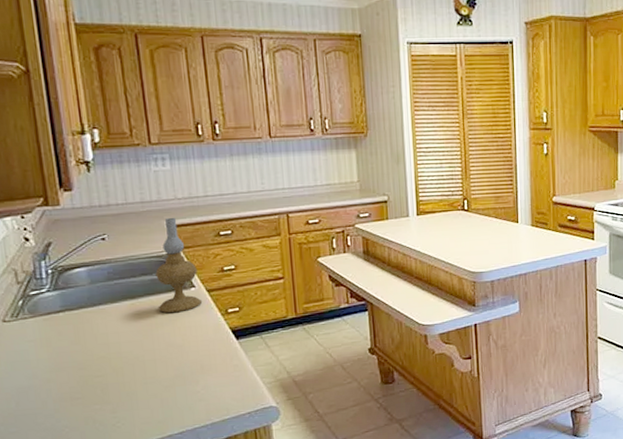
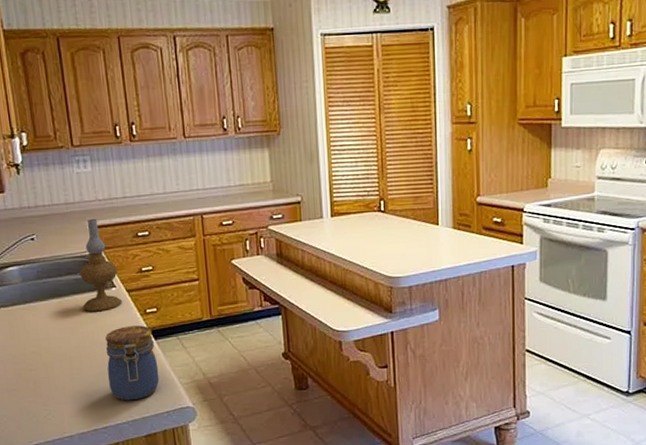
jar: none [183,325,241,404] -> present [105,325,160,401]

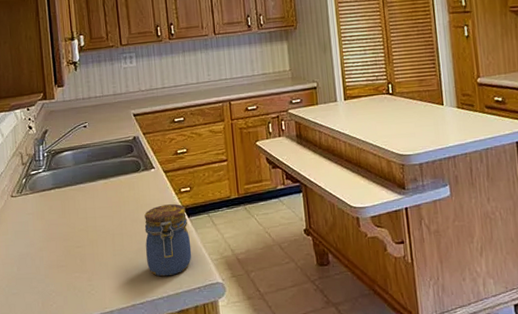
oil lamp: present [79,219,123,312] -> none [124,108,161,192]

